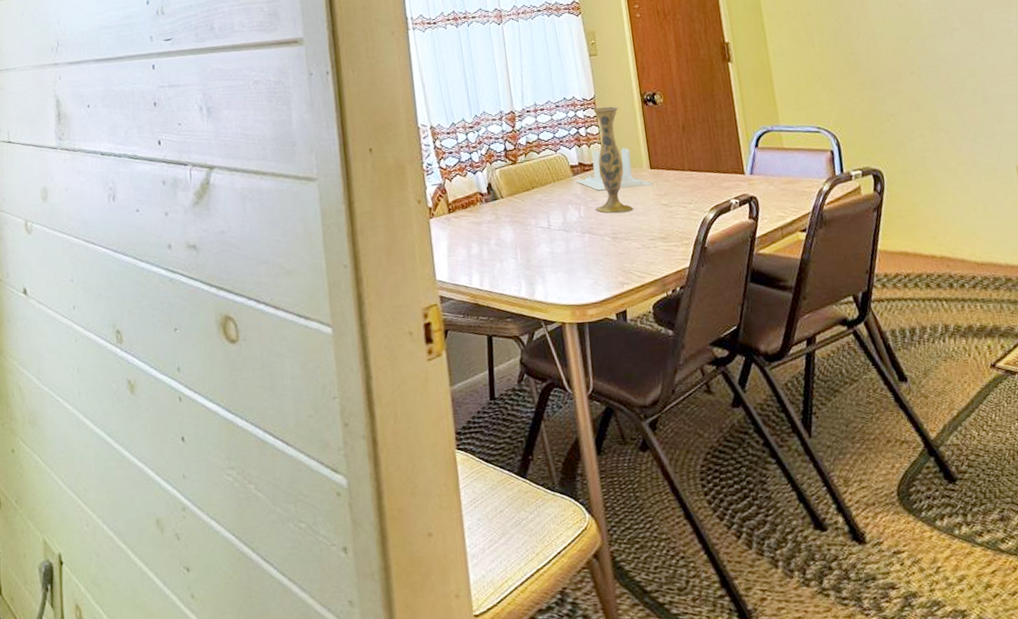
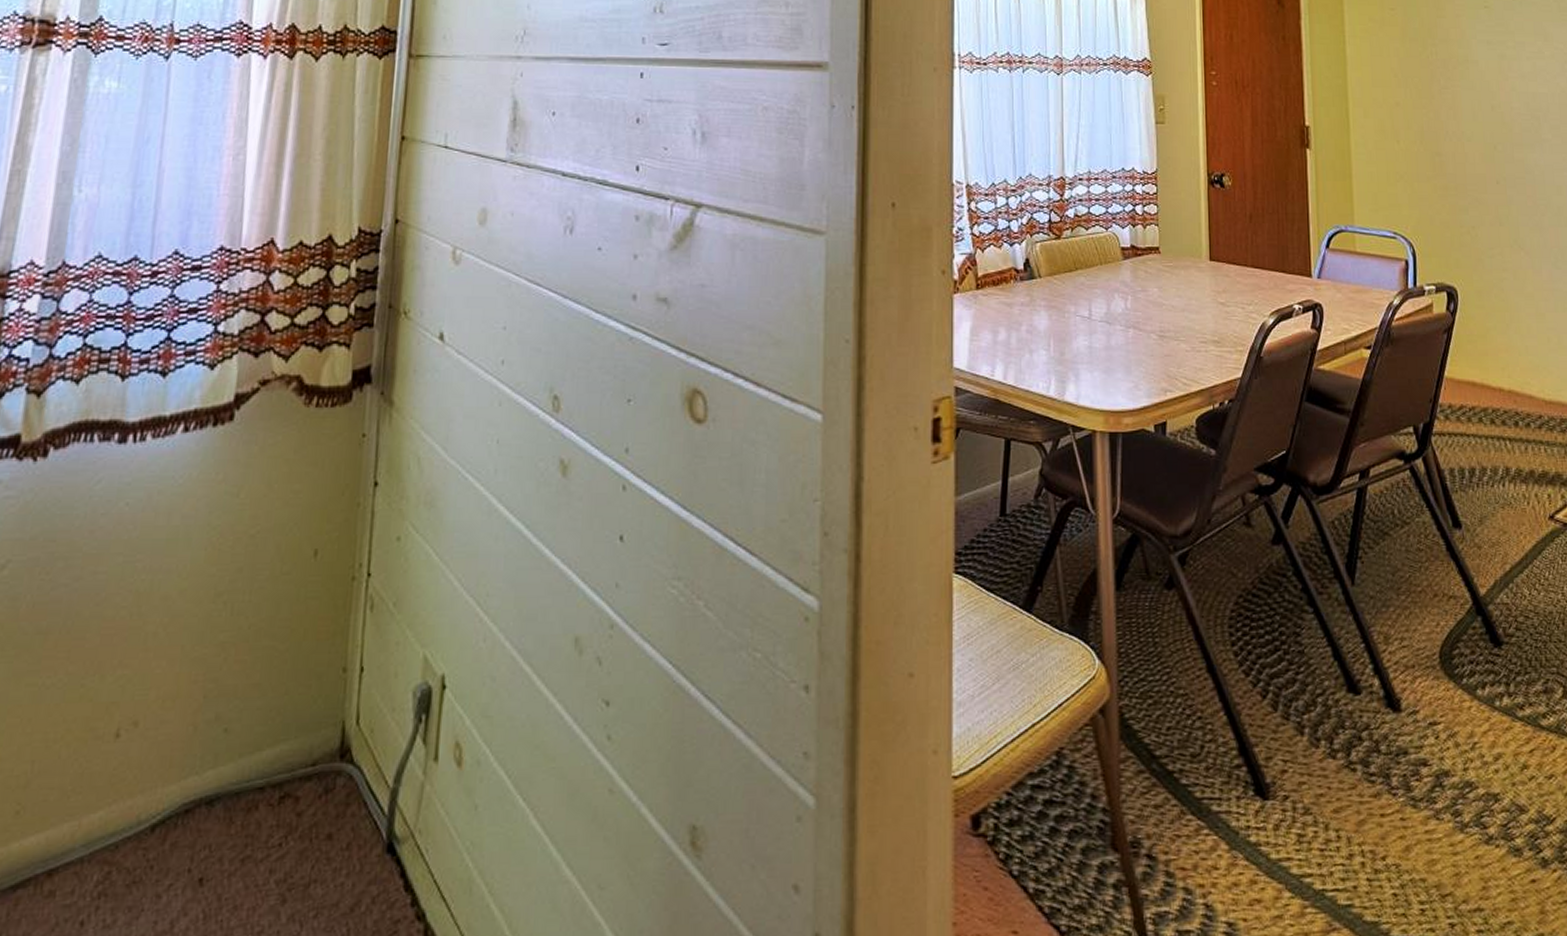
napkin holder: present [576,148,654,191] -> none [1126,233,1212,281]
vase: present [592,106,634,214] -> none [1143,183,1187,308]

